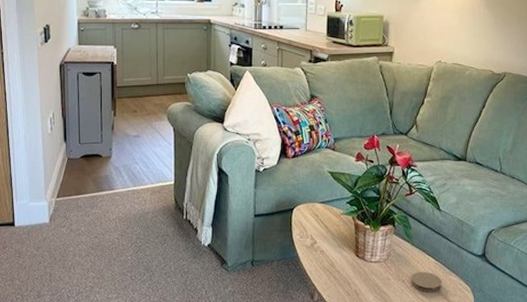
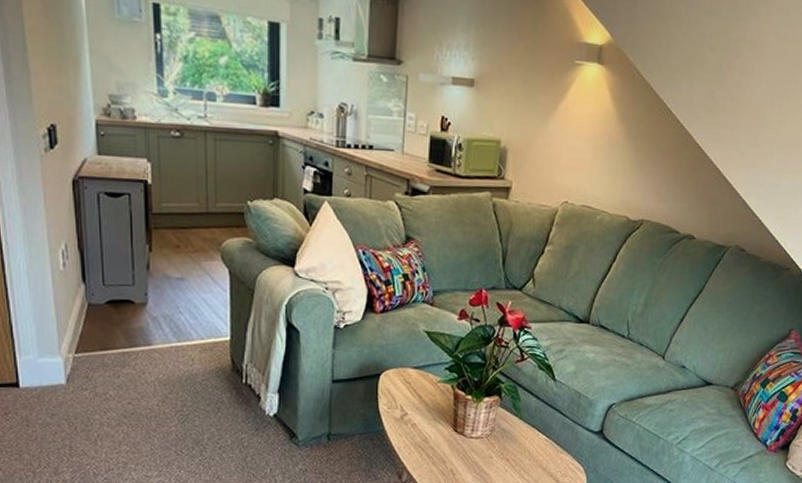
coaster: present [411,272,442,292] -> none [516,449,552,473]

